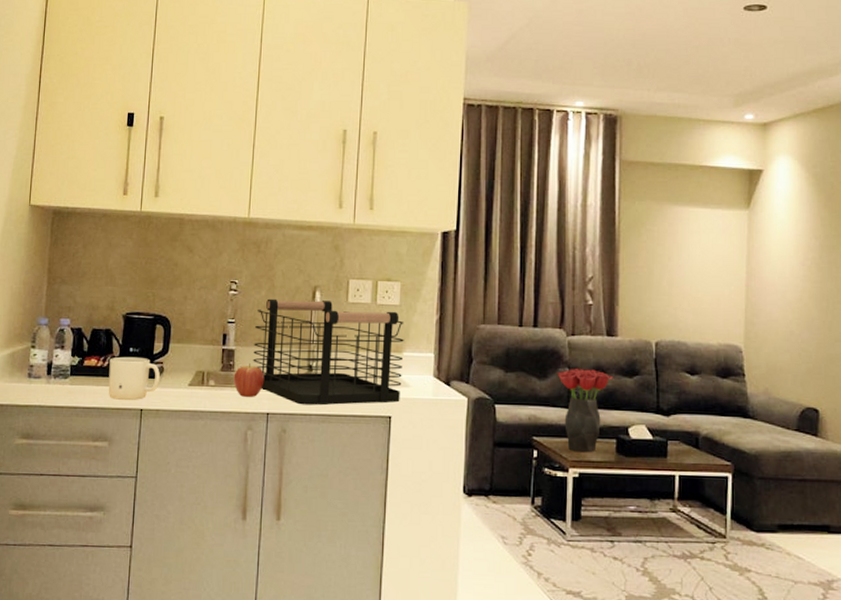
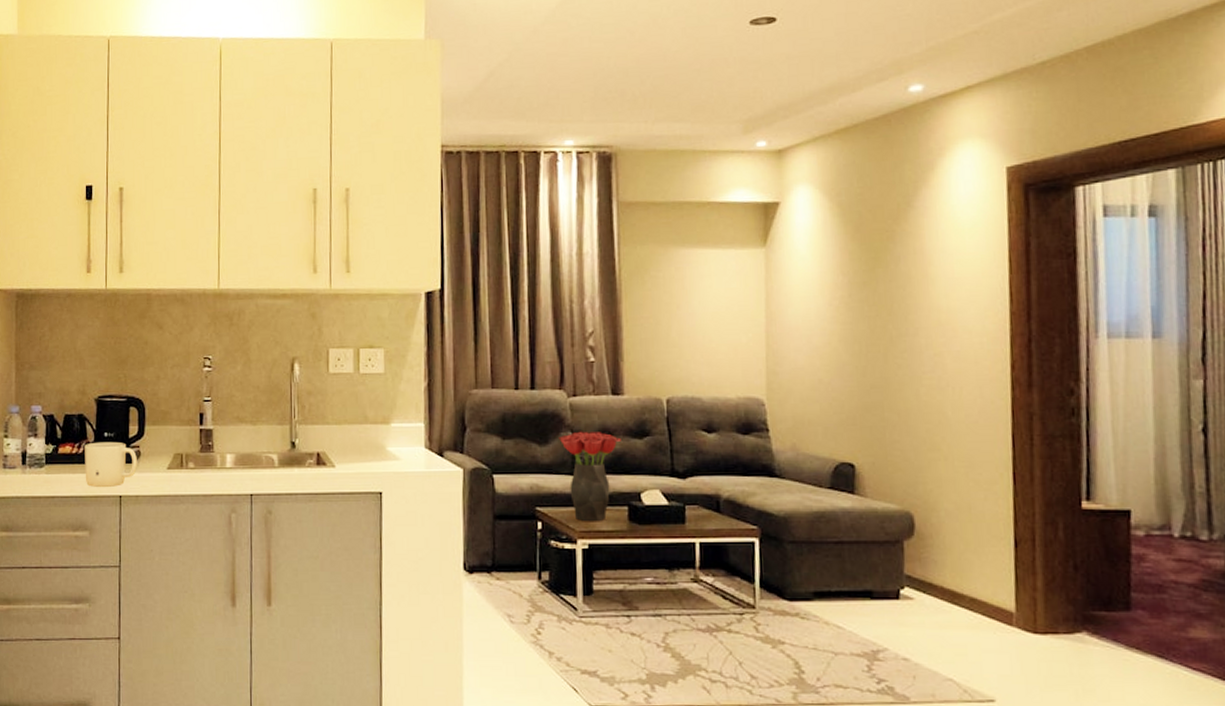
fruit: present [233,363,265,398] -> none [213,443,246,480]
dish rack: present [253,298,404,406] -> none [232,372,392,484]

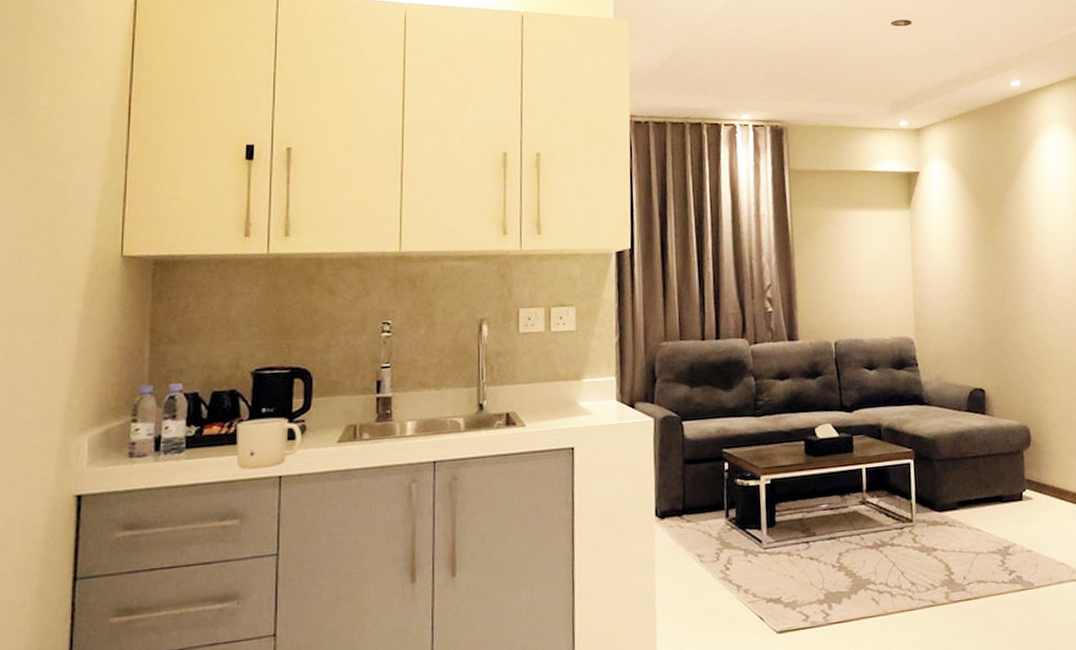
bouquet: present [559,431,621,522] -> none [742,375,797,459]

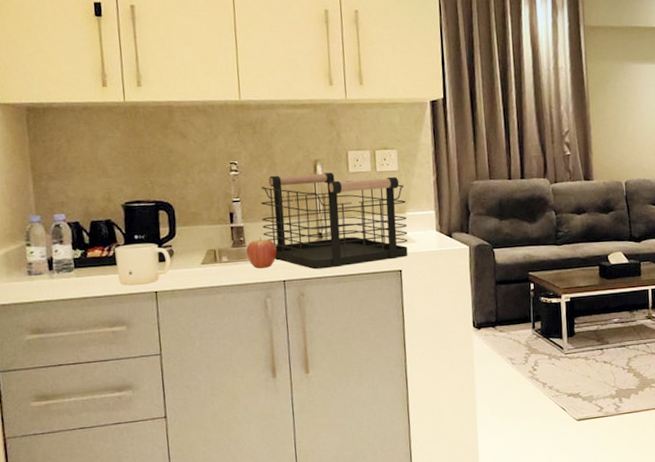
fruit: none [392,410,429,448] -> present [246,237,277,269]
dish rack: none [413,333,584,448] -> present [260,172,408,270]

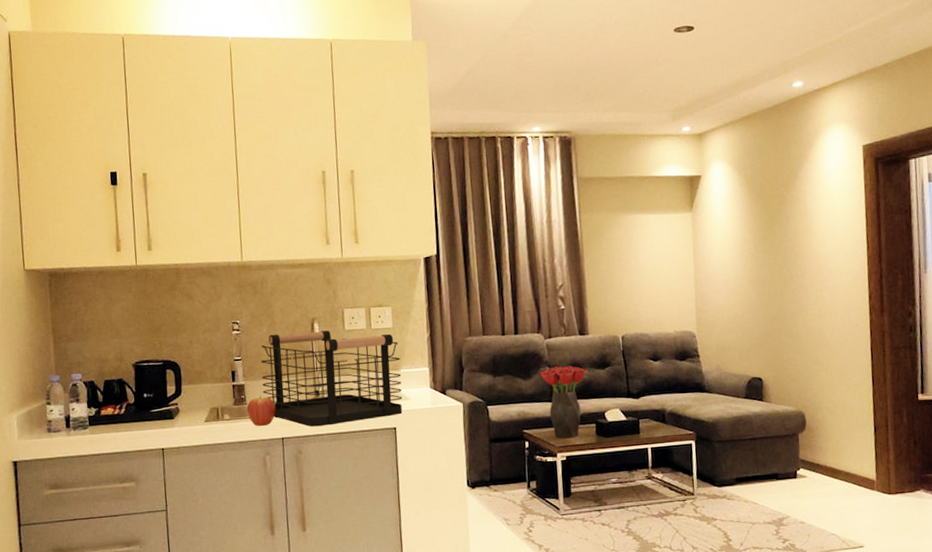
mug: present [114,243,171,286] -> none [125,401,177,443]
bouquet: none [544,210,592,281] -> present [539,365,588,439]

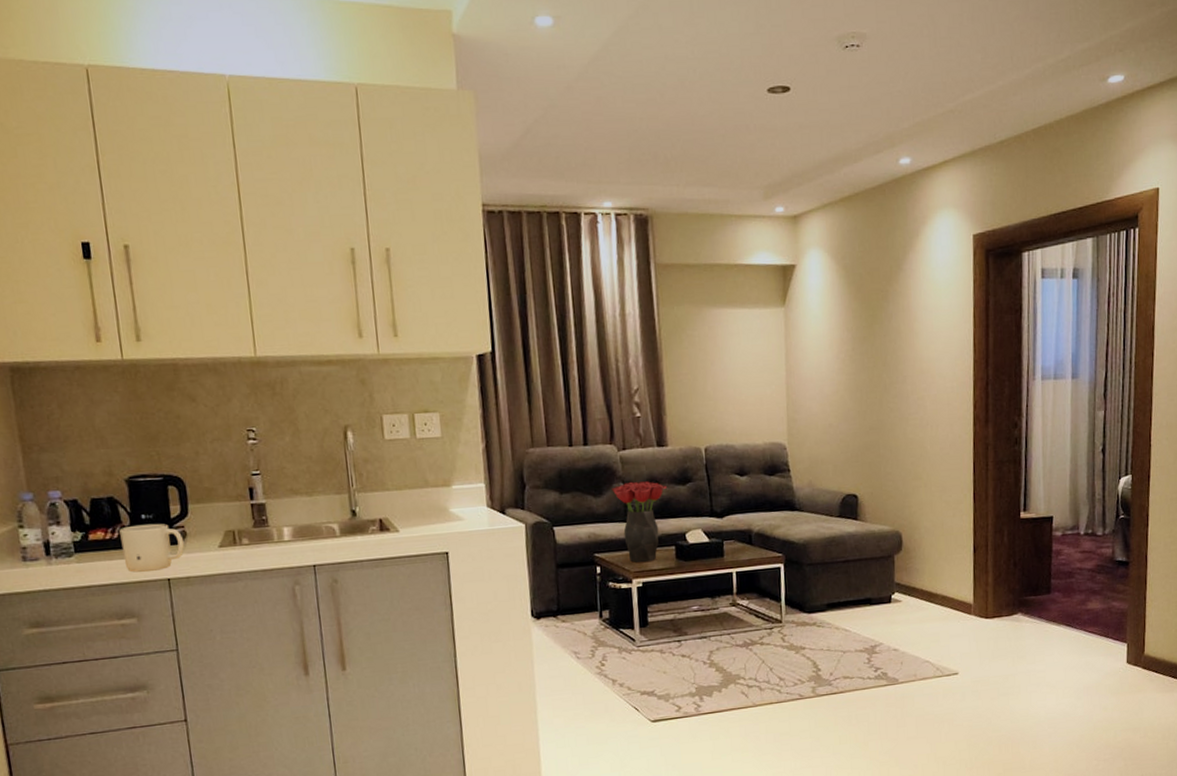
mug: none [125,401,177,443] -> present [119,523,185,573]
fruit: present [246,395,276,427] -> none [269,516,305,553]
dish rack: present [260,330,403,427] -> none [283,440,455,553]

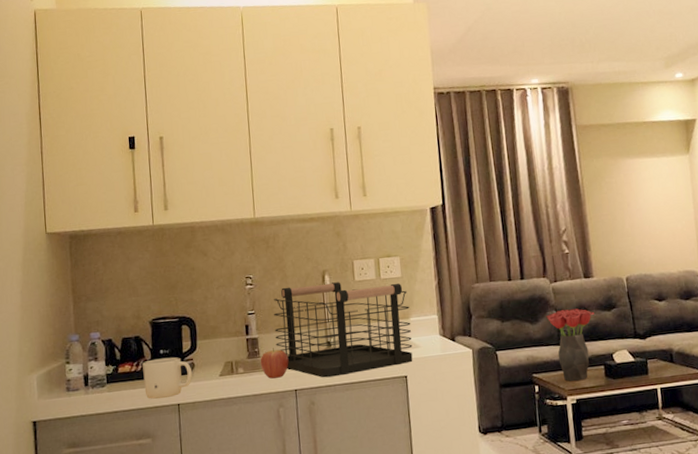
fruit: none [269,516,305,553] -> present [260,348,289,380]
dish rack: none [283,440,455,553] -> present [273,282,413,378]

